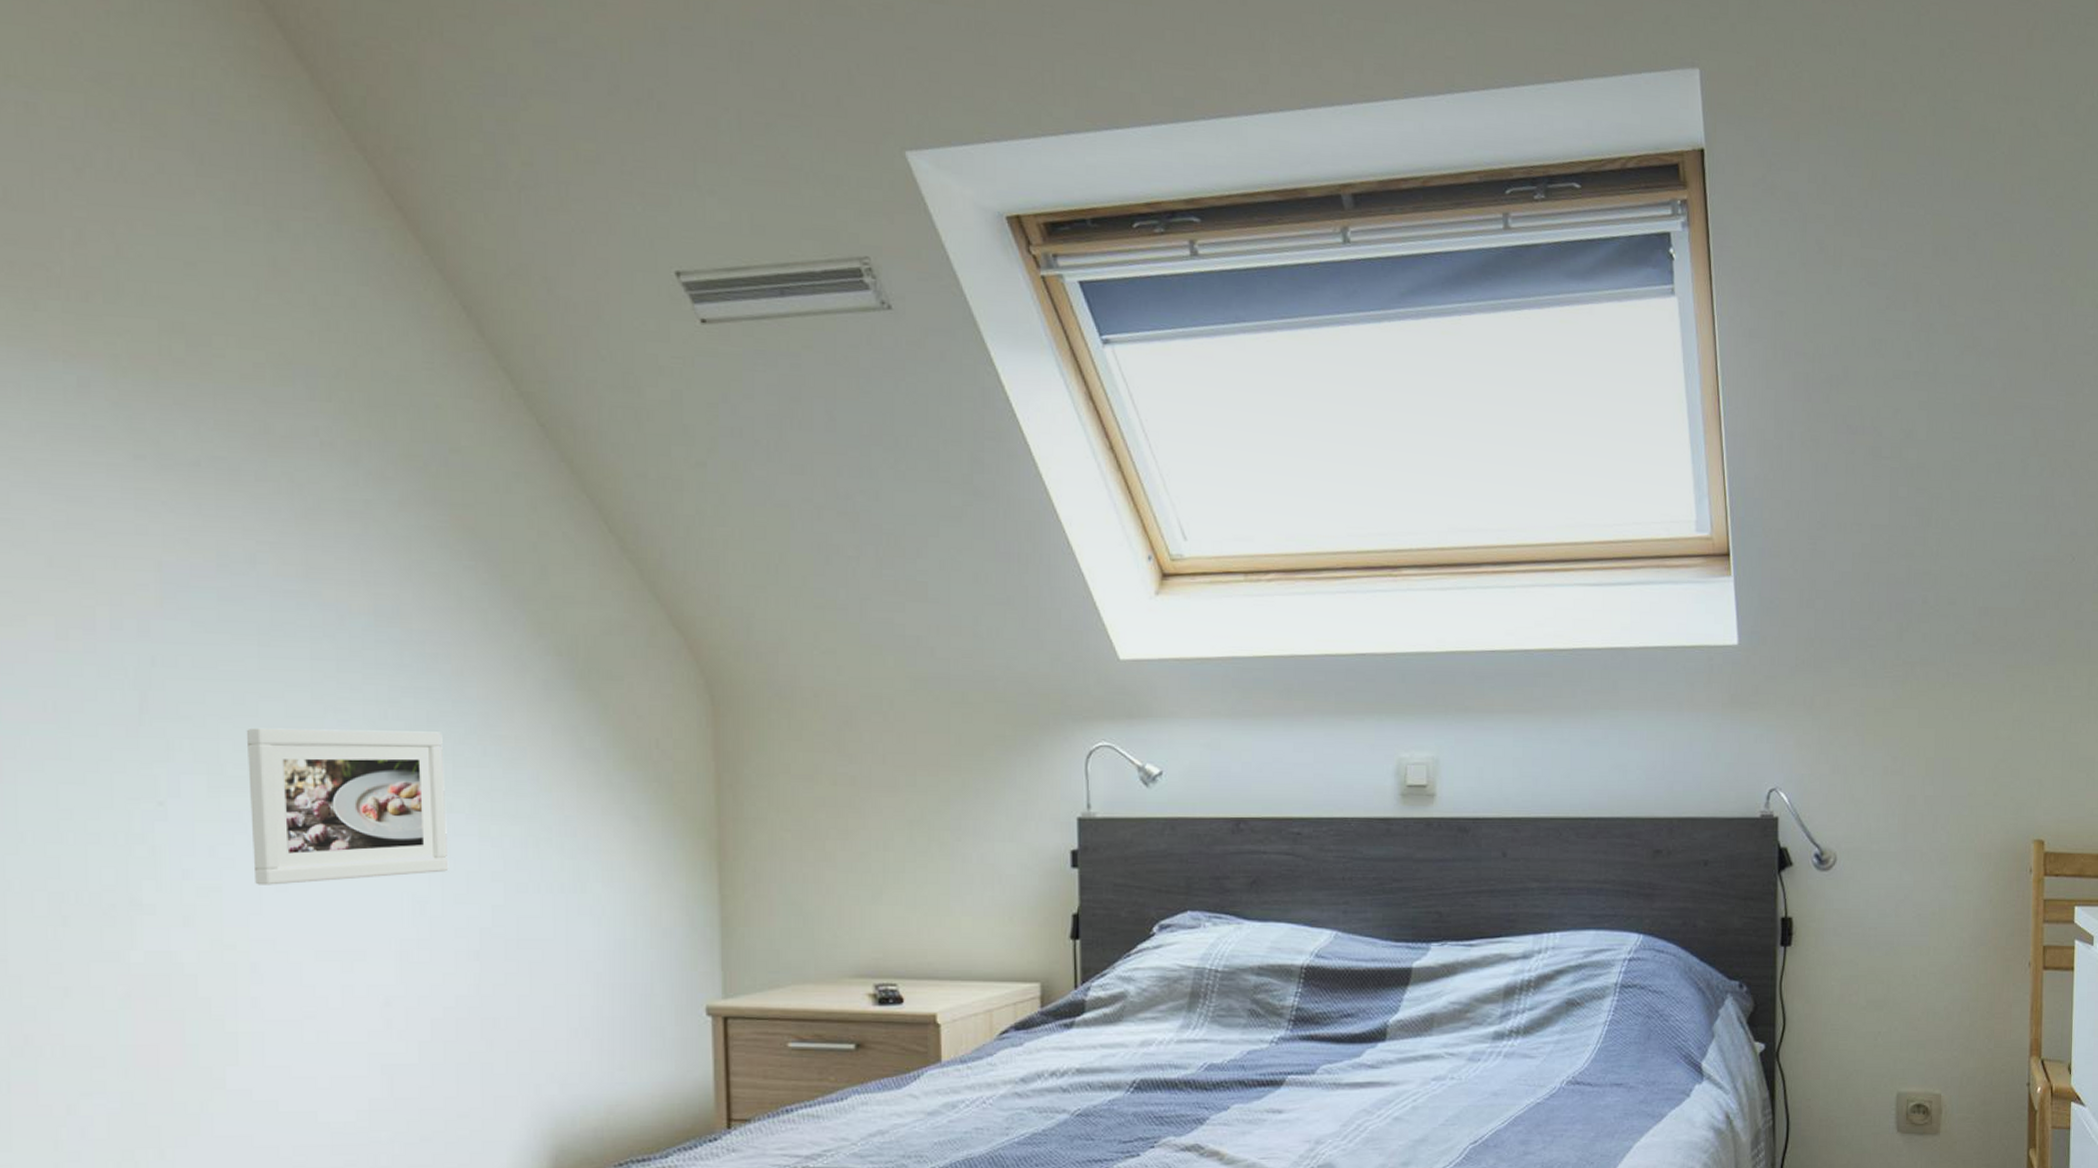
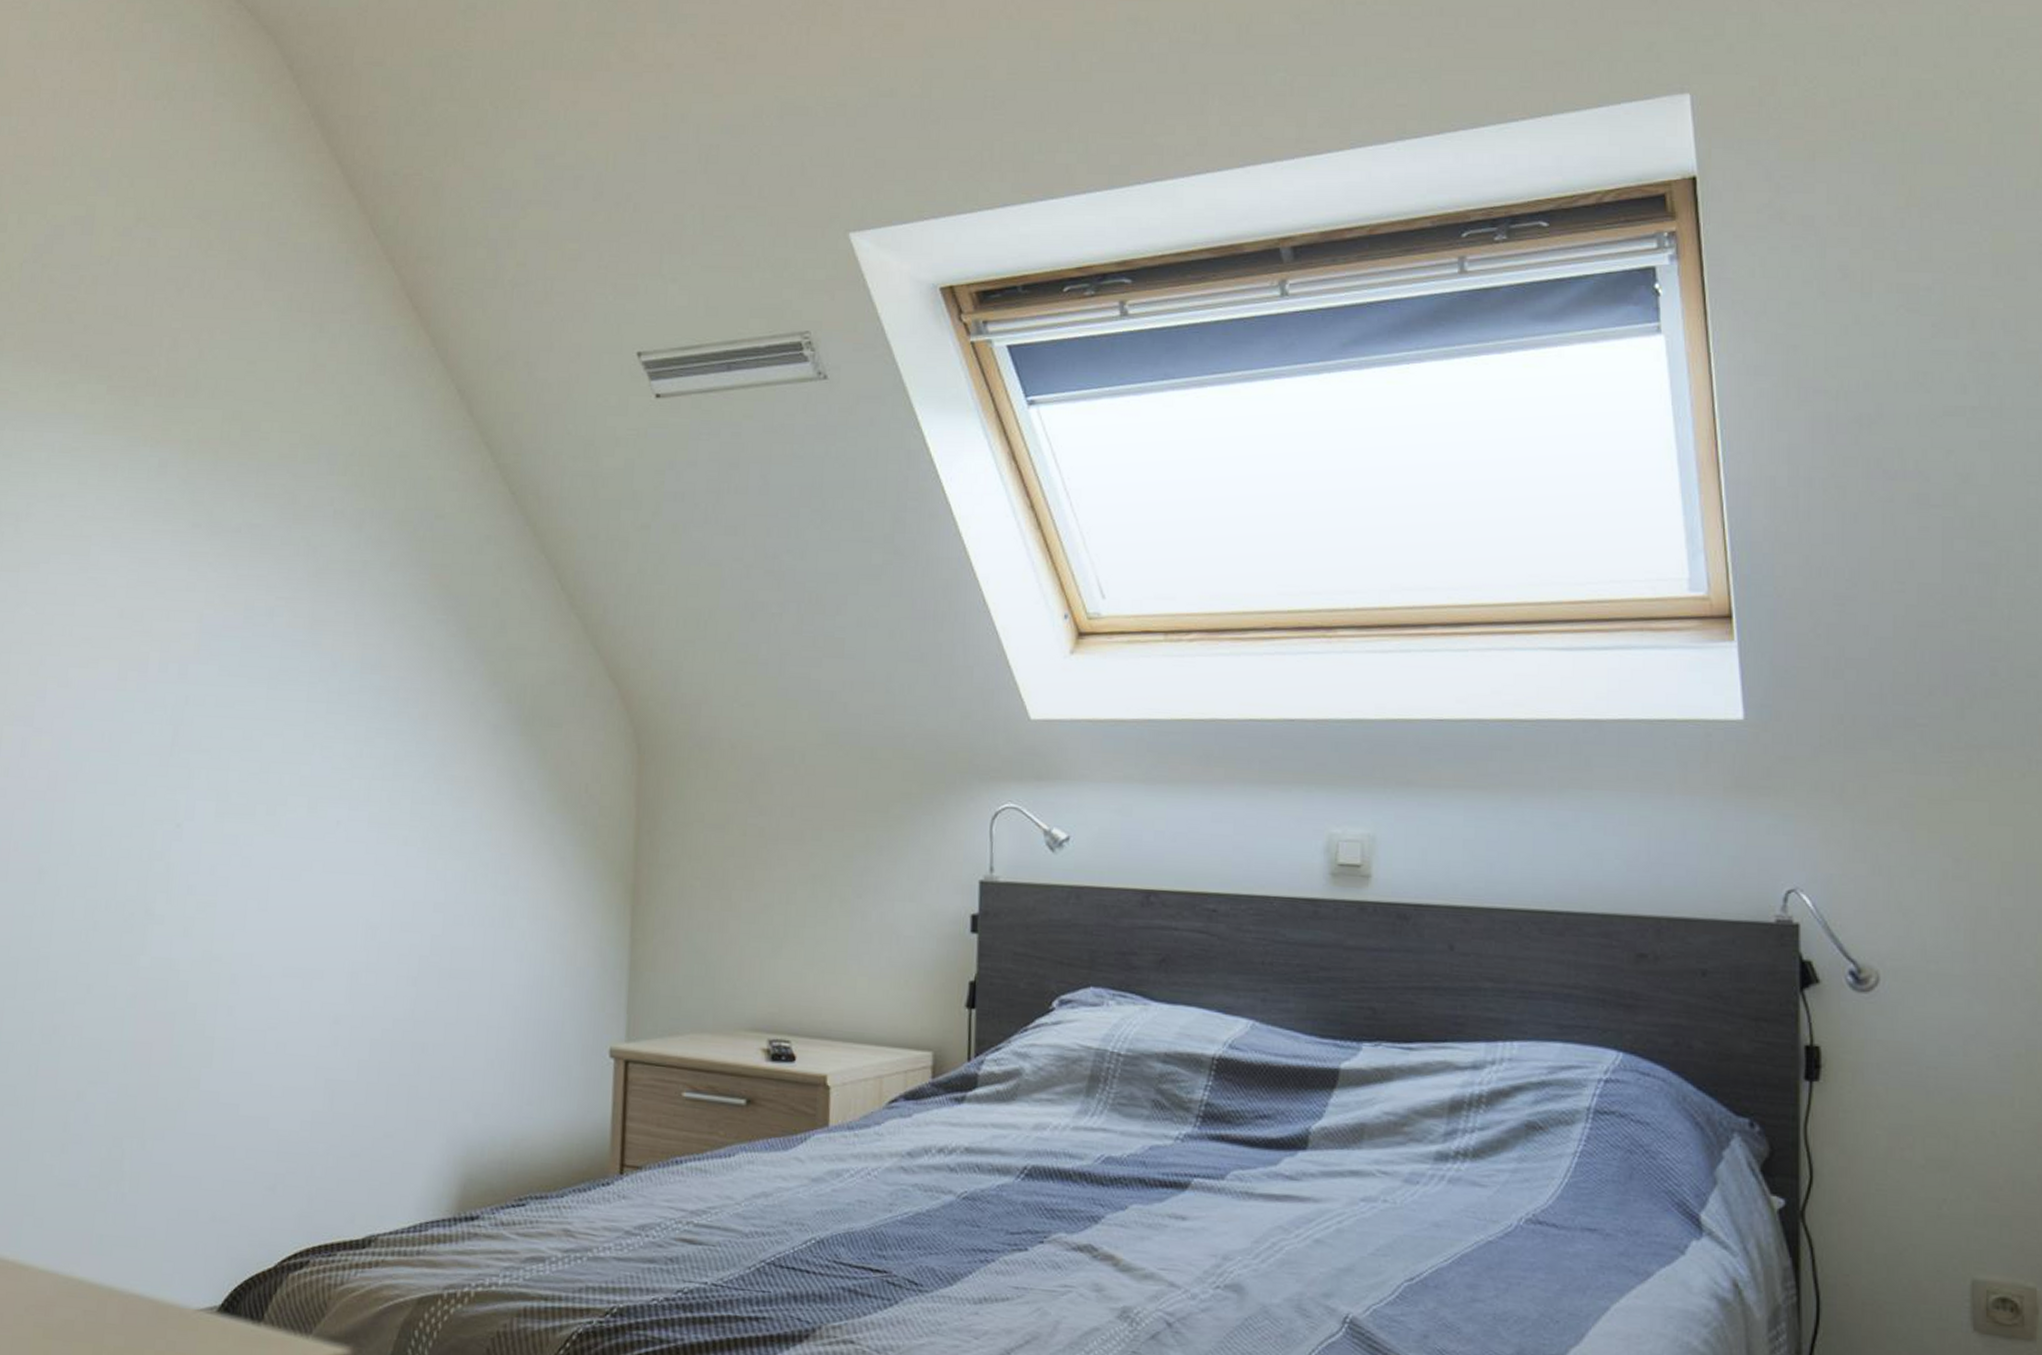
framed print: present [246,728,449,885] -> none [243,761,405,904]

